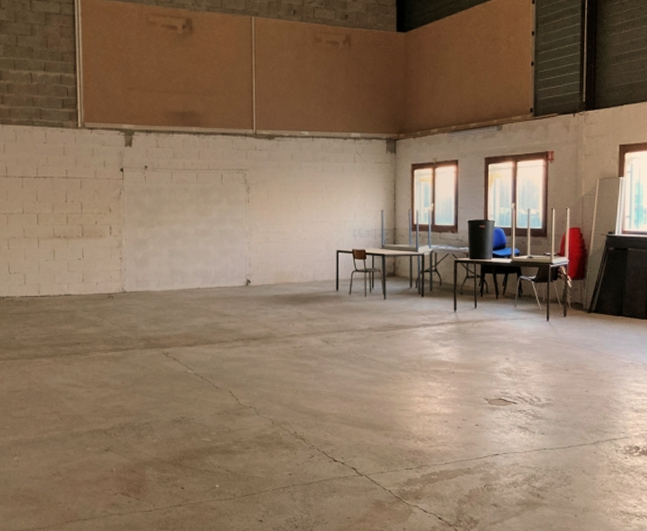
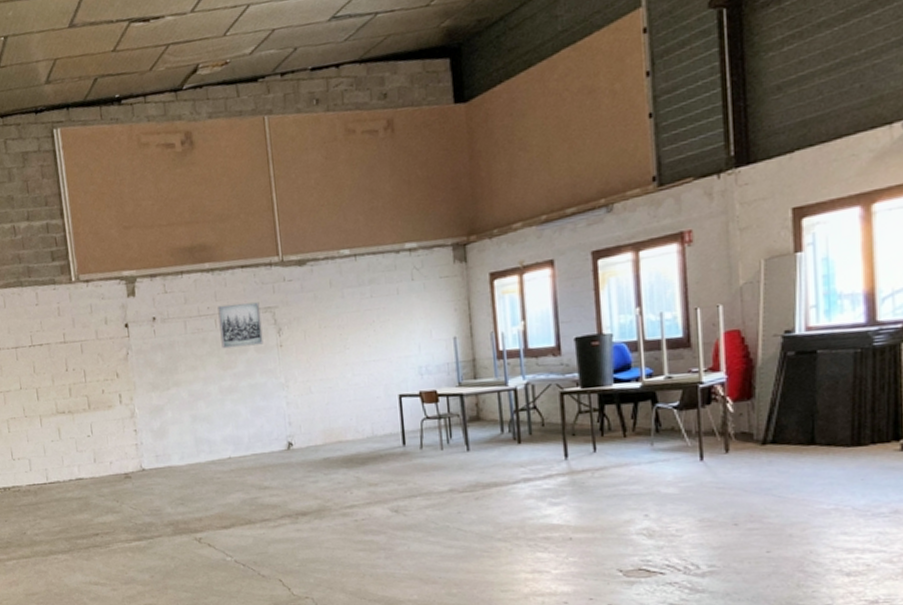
wall art: none [200,163,235,199] -> present [217,302,264,349]

